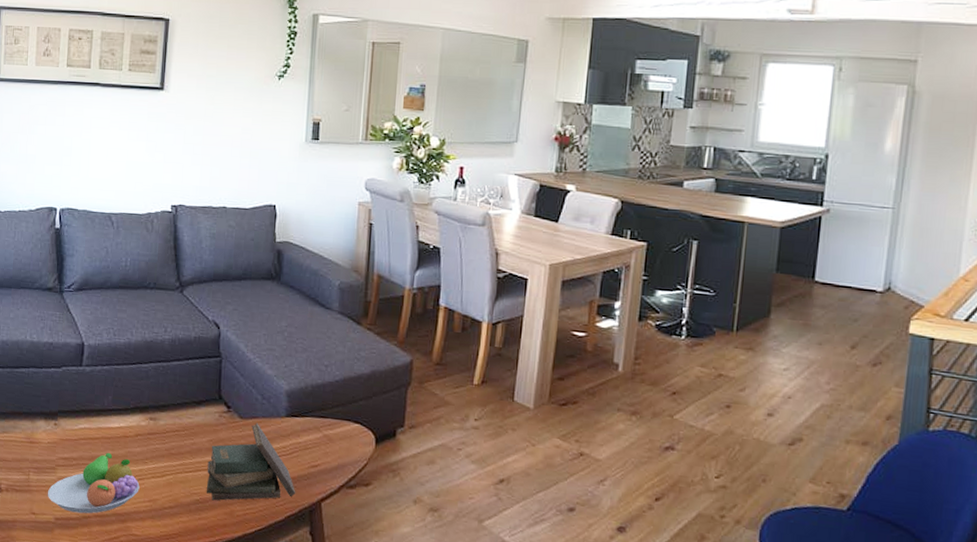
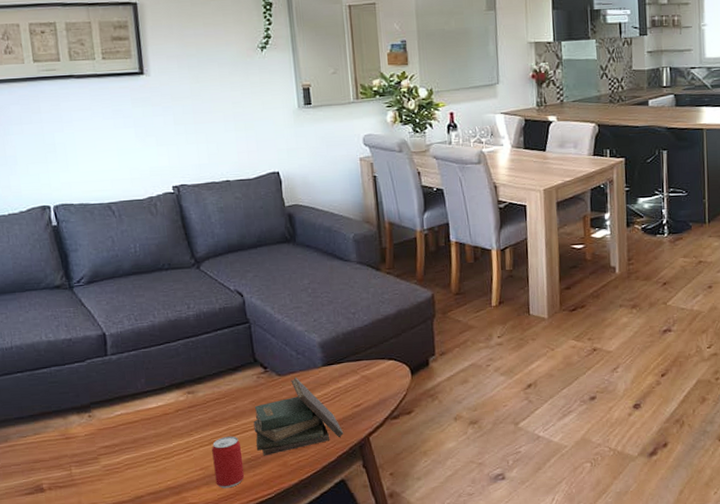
fruit bowl: present [48,452,140,514] -> none [94,432,189,496]
beer can: none [161,471,191,527] -> present [212,436,245,489]

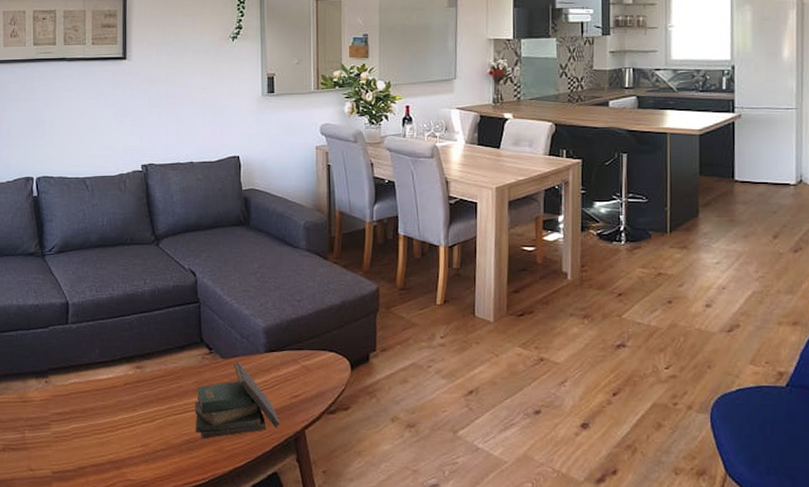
beer can: present [212,436,245,489] -> none [154,415,182,468]

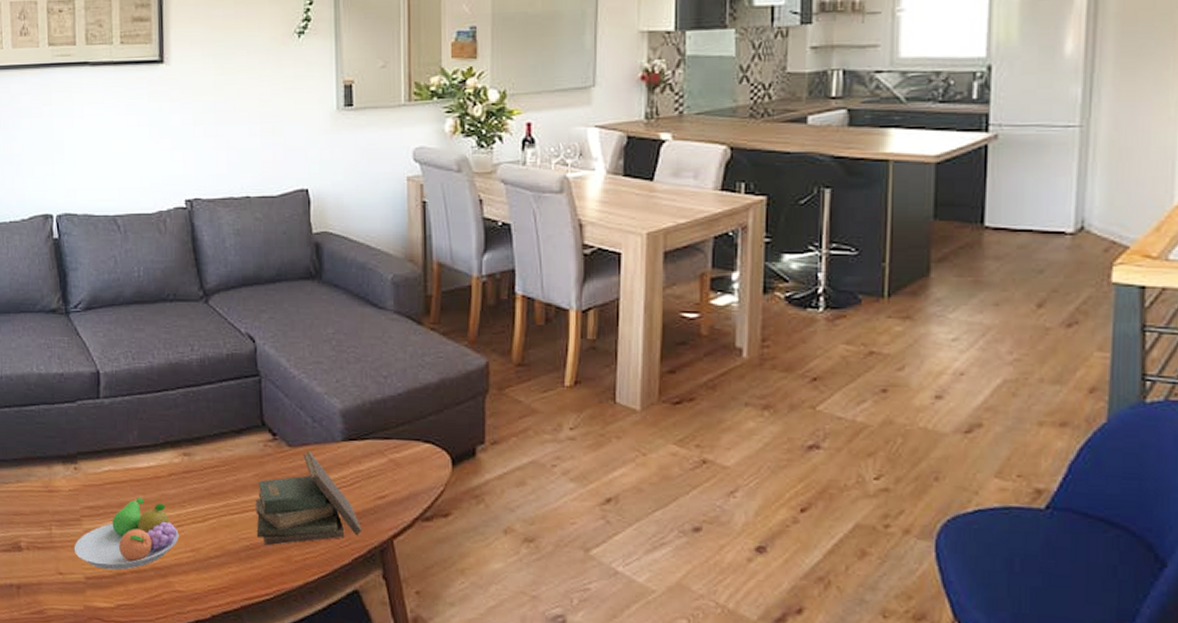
fruit bowl: none [44,403,132,465] -> present [75,497,179,570]

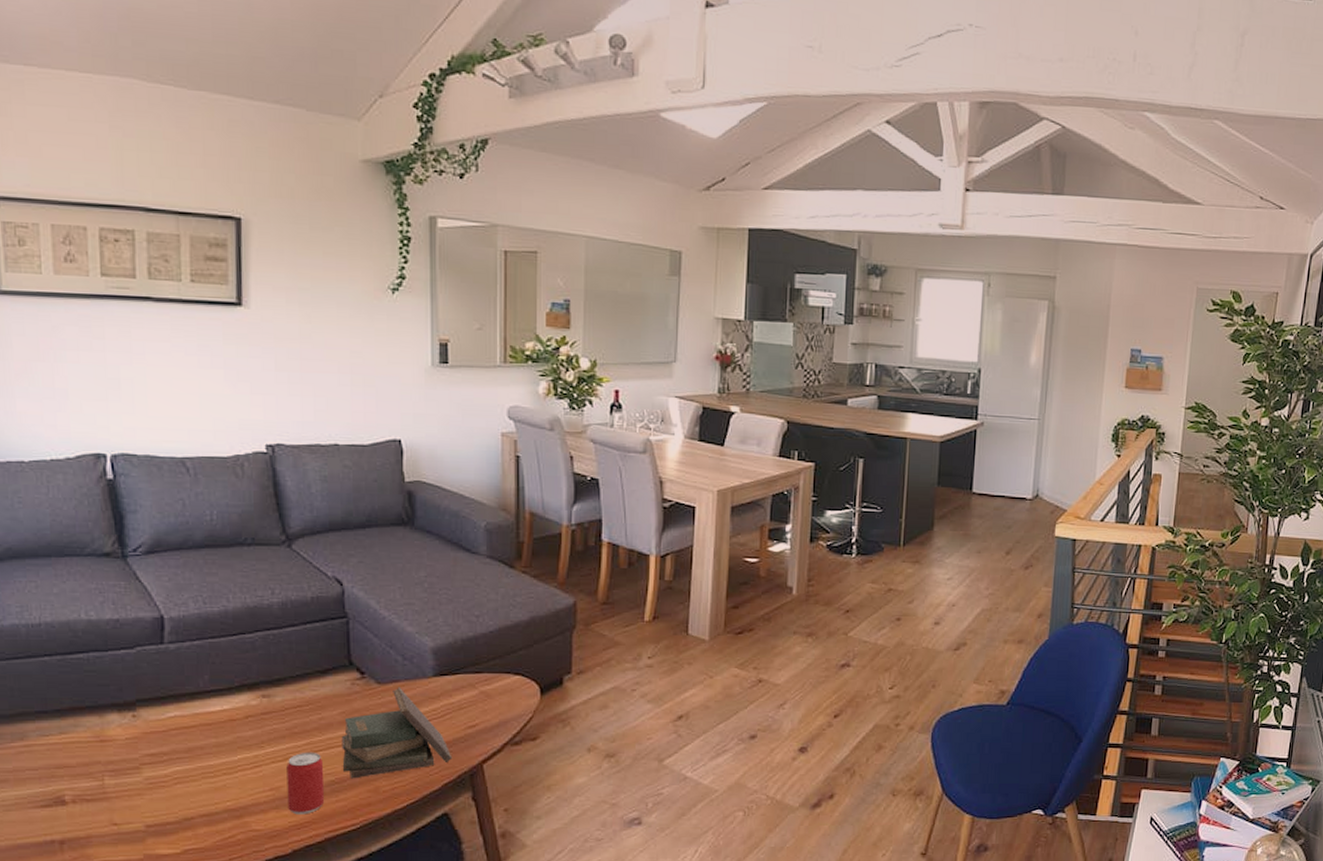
fruit bowl: present [75,497,179,570] -> none [133,741,257,816]
beer can: none [205,514,241,579] -> present [286,752,325,815]

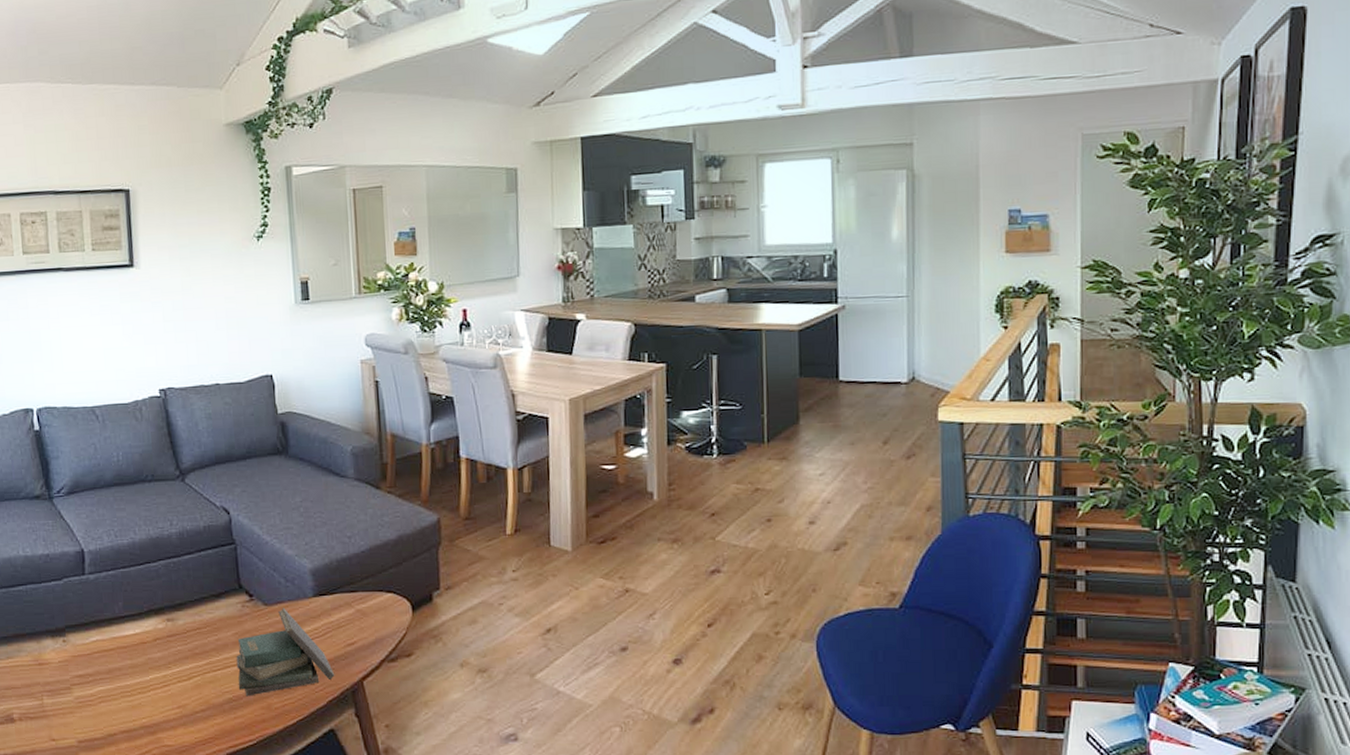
beer can: present [286,752,325,815] -> none [190,671,225,731]

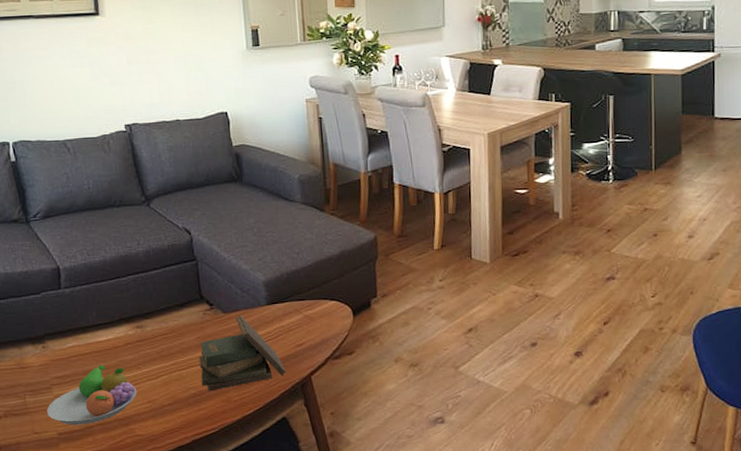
fruit bowl: none [66,662,166,732] -> present [47,364,137,425]

